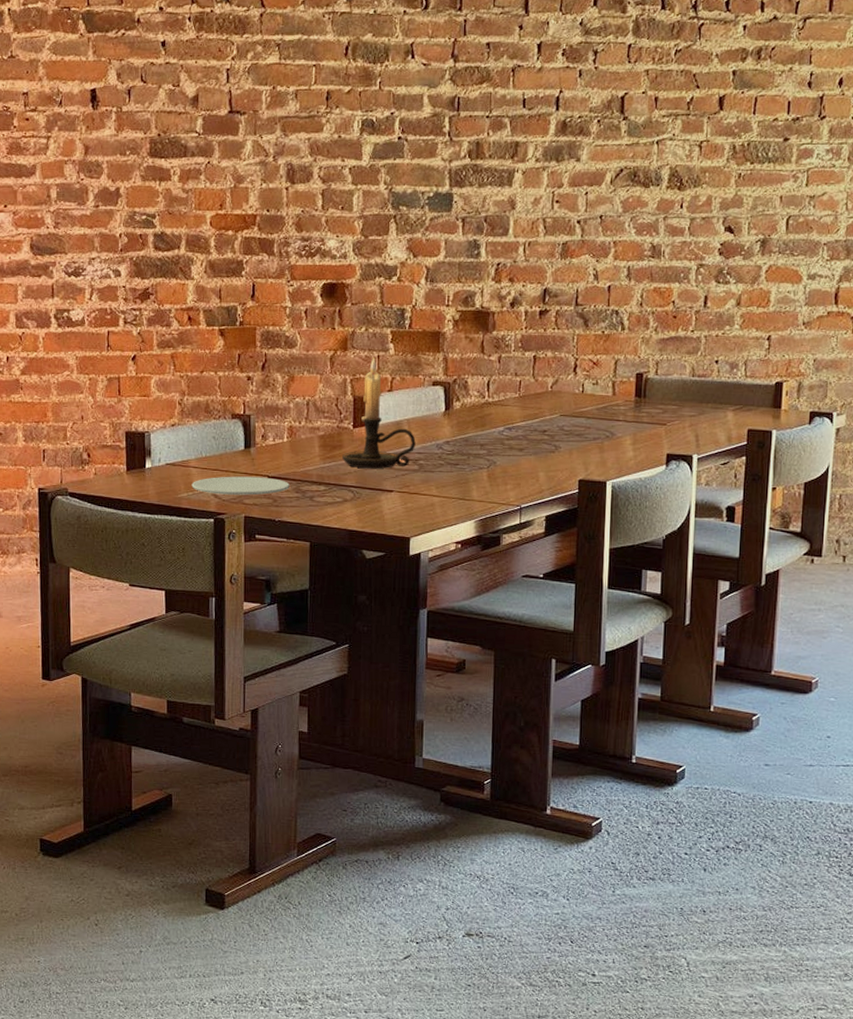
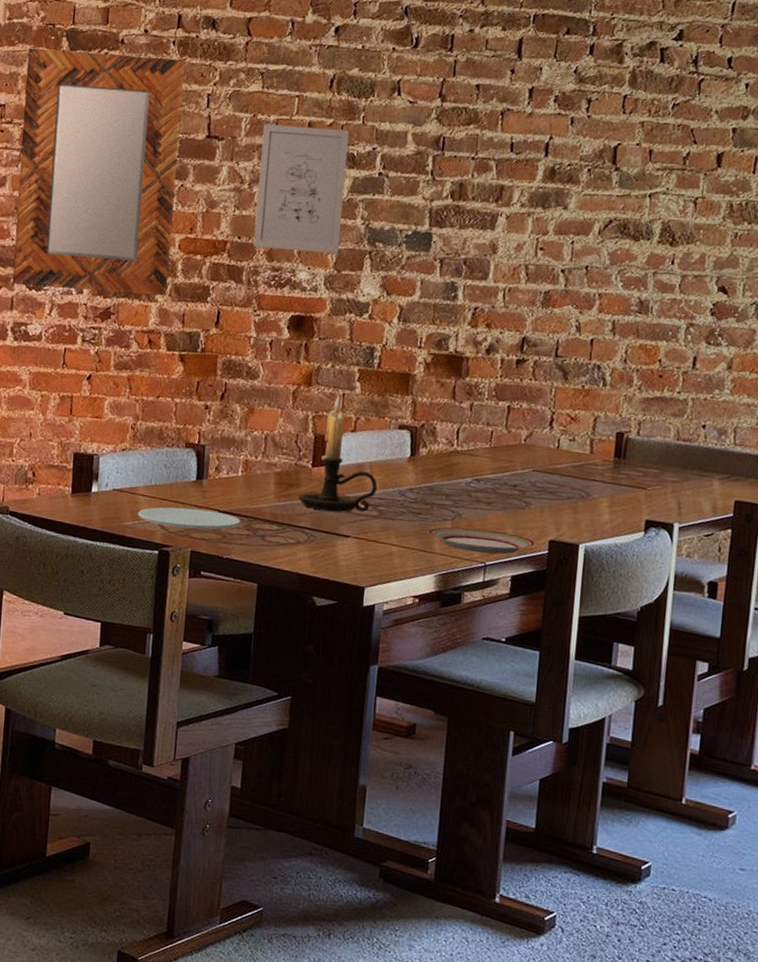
home mirror: none [46,33,203,273] -> present [12,48,185,296]
wall art: none [282,95,368,220] -> present [253,124,350,254]
plate: none [465,474,566,497] -> present [427,527,535,555]

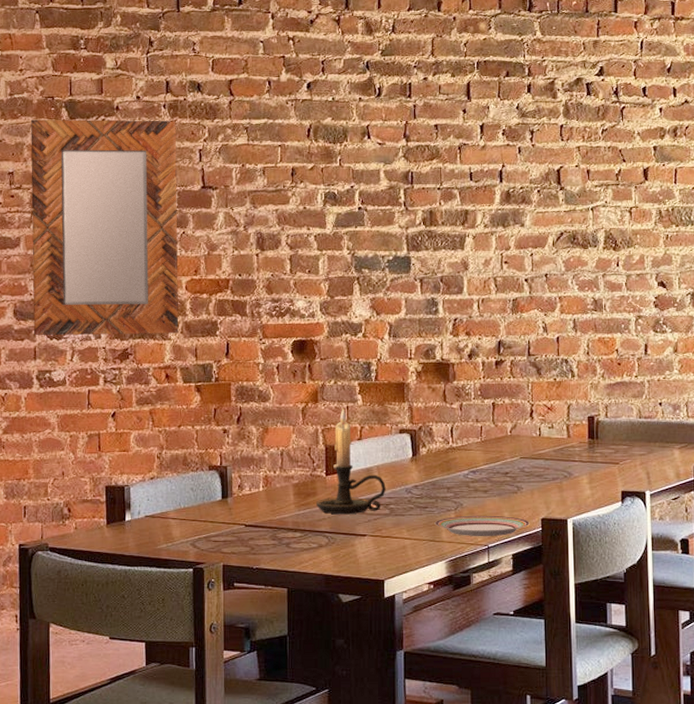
paper plate: present [138,507,241,530] -> none [170,526,266,544]
wall art: present [253,124,350,254] -> none [252,172,330,283]

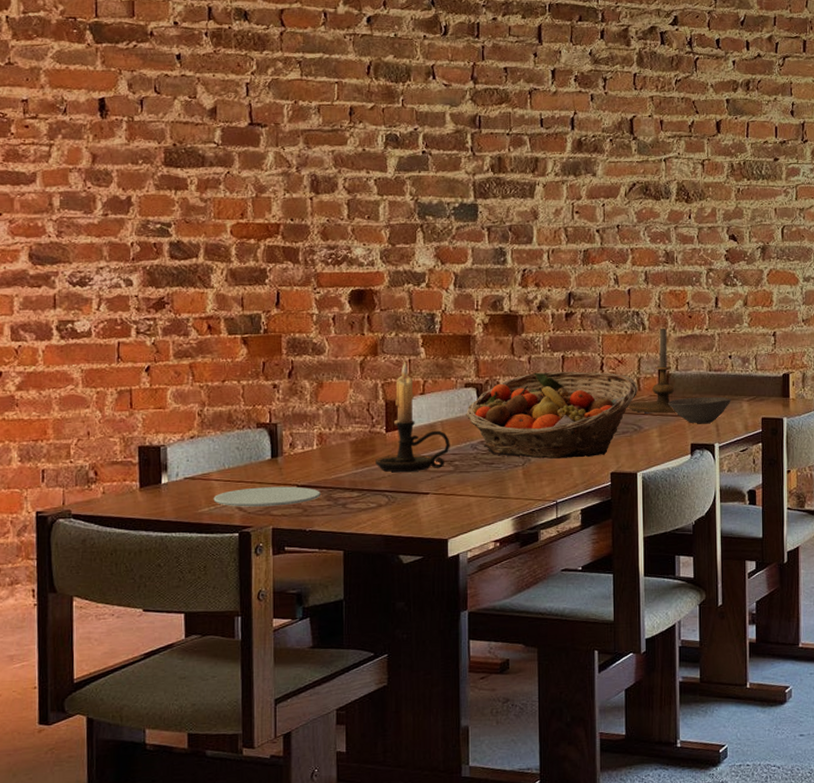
home mirror: present [31,119,179,336] -> none [48,42,223,282]
paper plate: none [170,526,266,544] -> present [213,486,320,507]
fruit basket: none [401,417,568,505] -> present [466,371,638,460]
plate: present [434,515,530,537] -> none [501,470,599,493]
candle holder: none [557,375,606,460] -> present [627,328,676,414]
bowl: none [598,444,662,471] -> present [668,396,731,424]

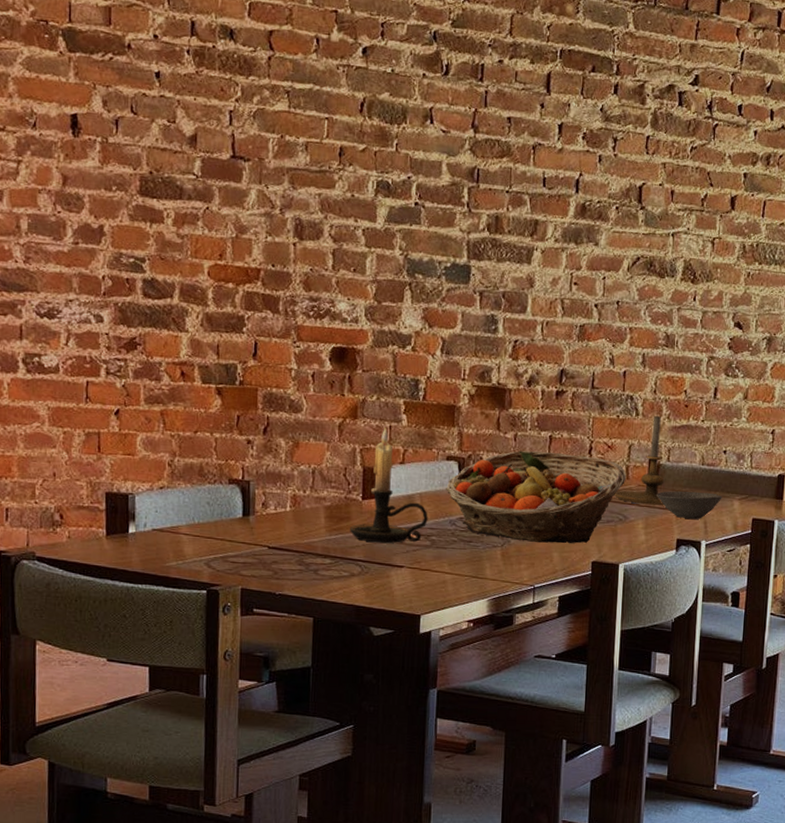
paper plate: present [213,486,320,507] -> none [181,545,292,567]

